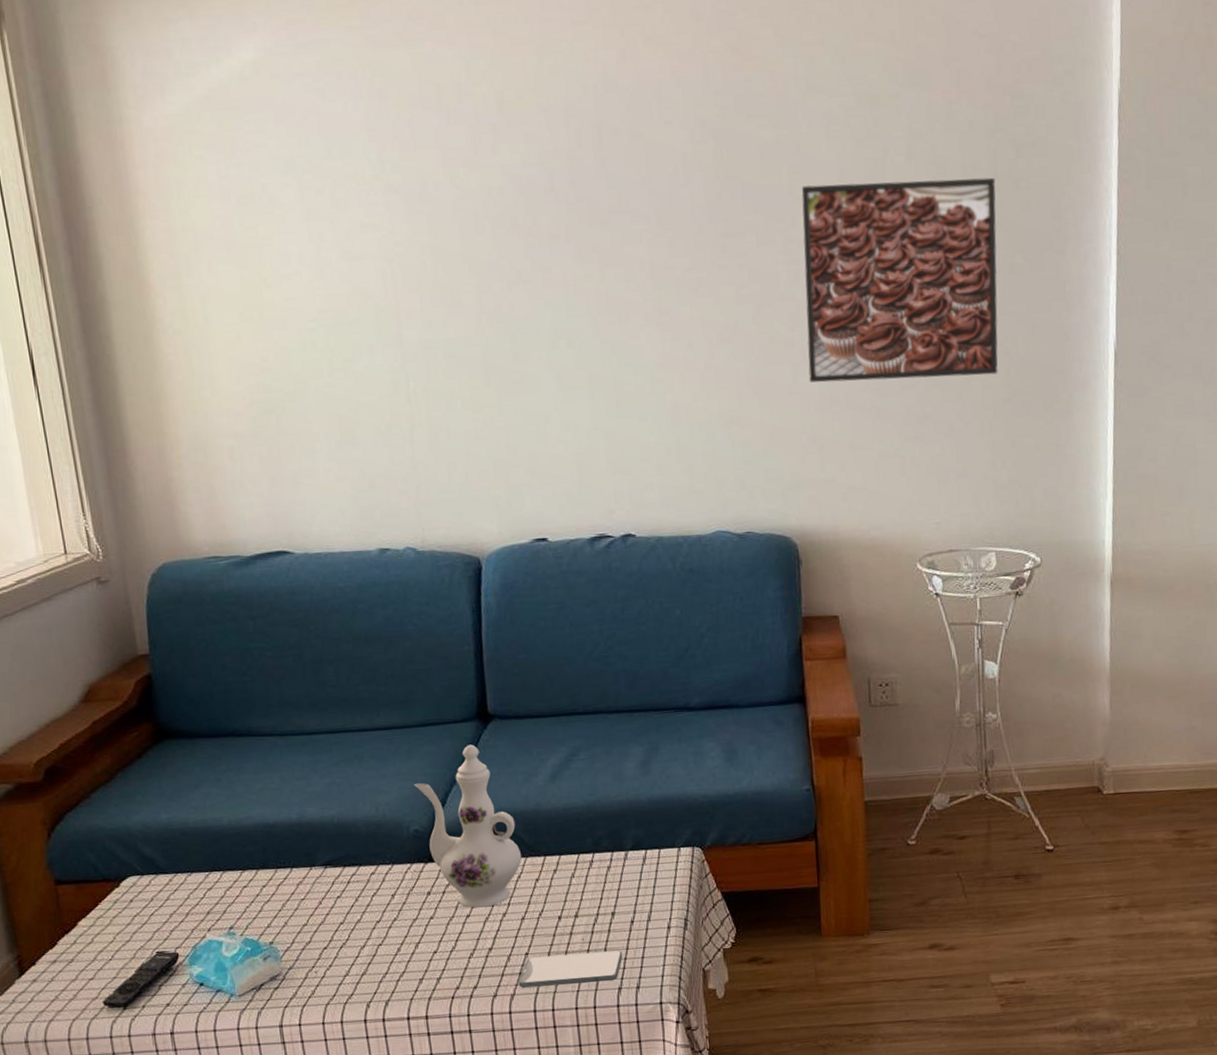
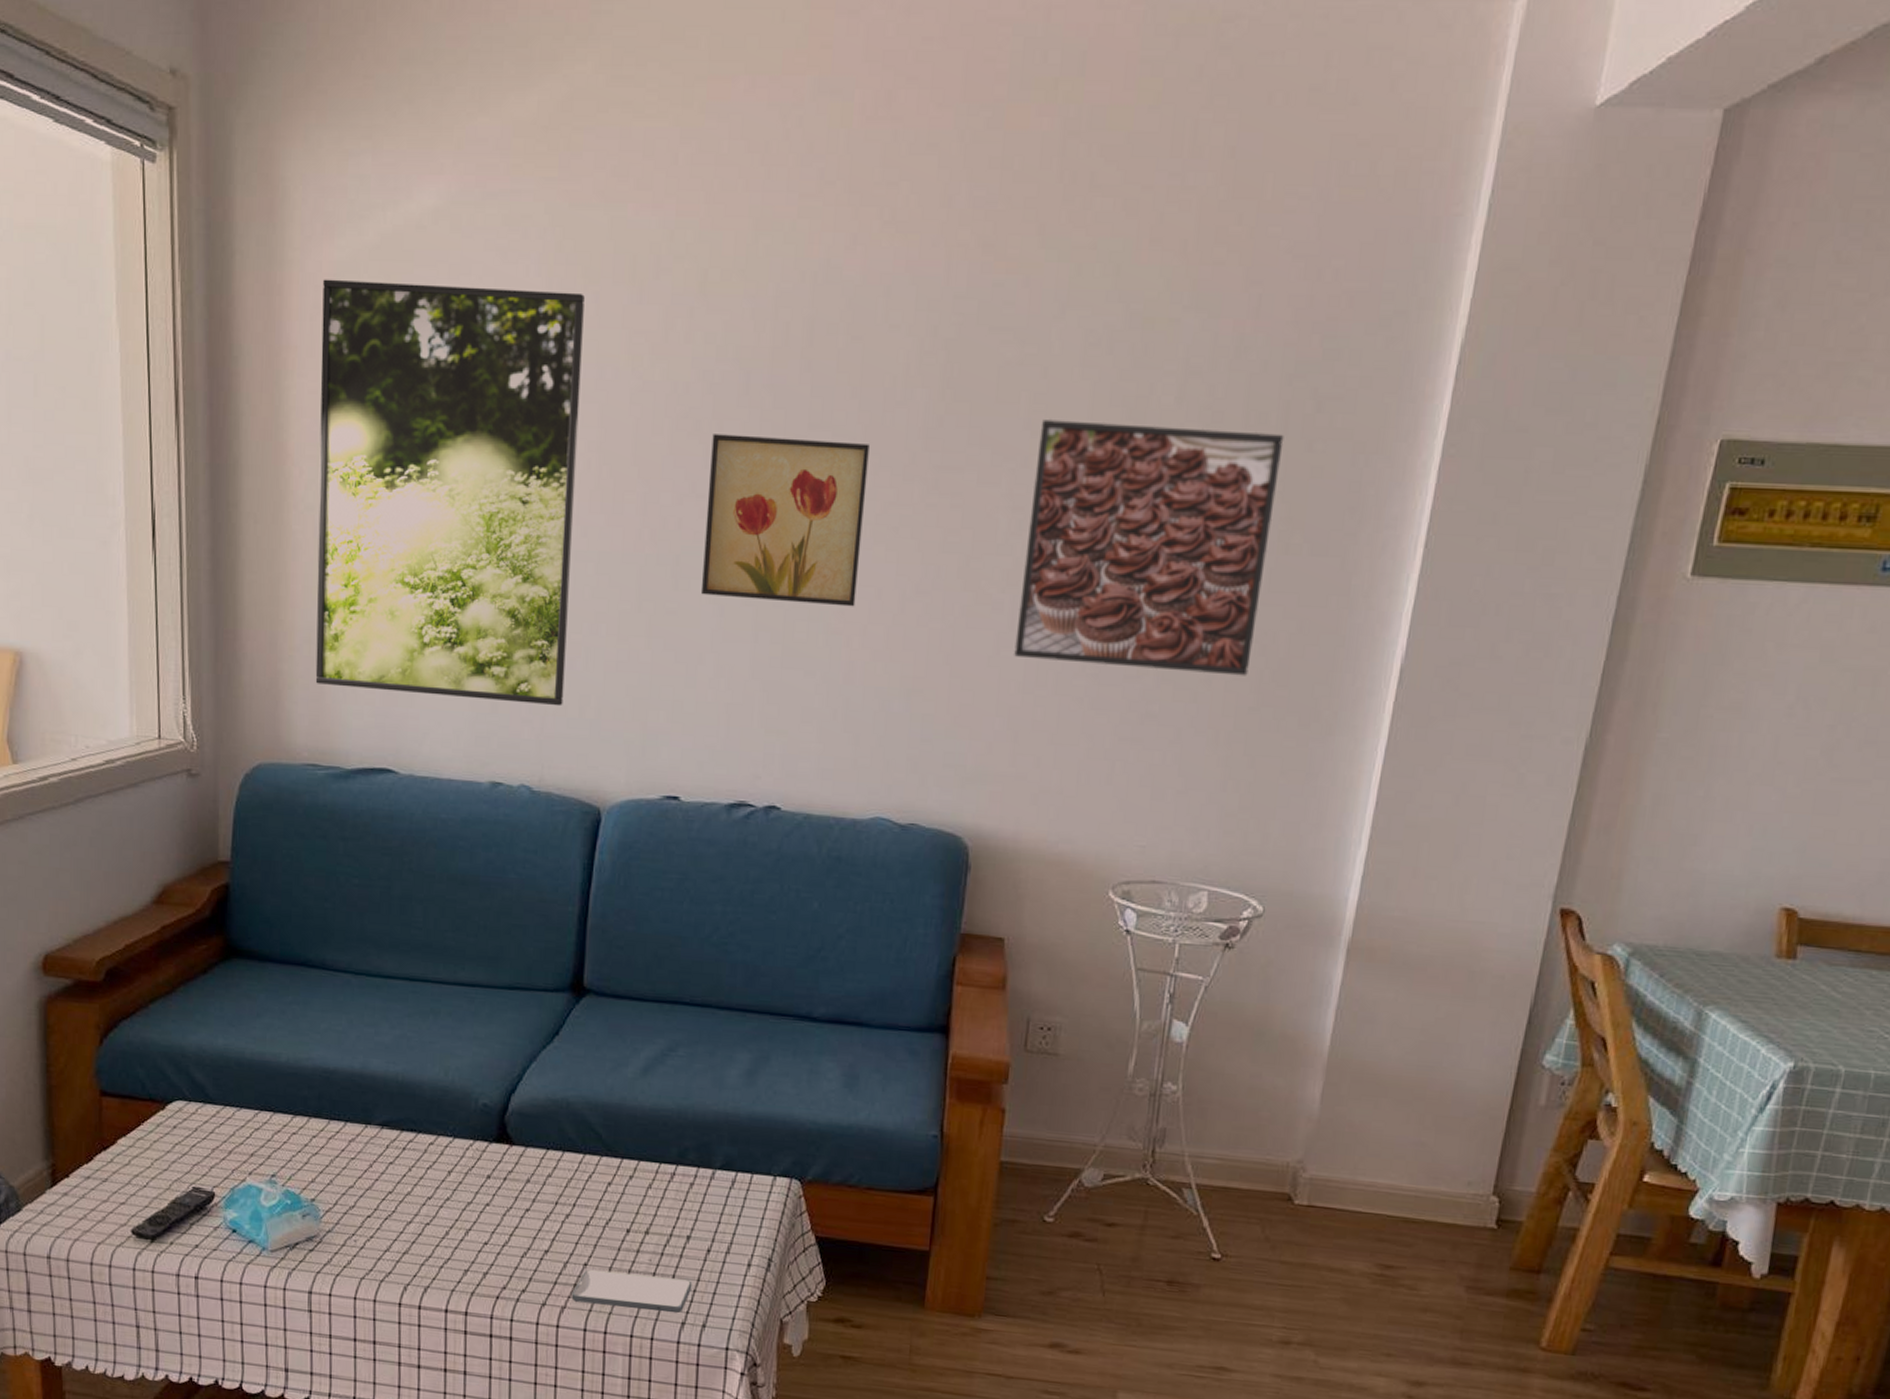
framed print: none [161,121,433,486] -> present [315,279,585,707]
ewer: present [414,744,522,908] -> none [490,1018,597,1204]
wall art: none [528,222,672,365] -> present [700,434,870,607]

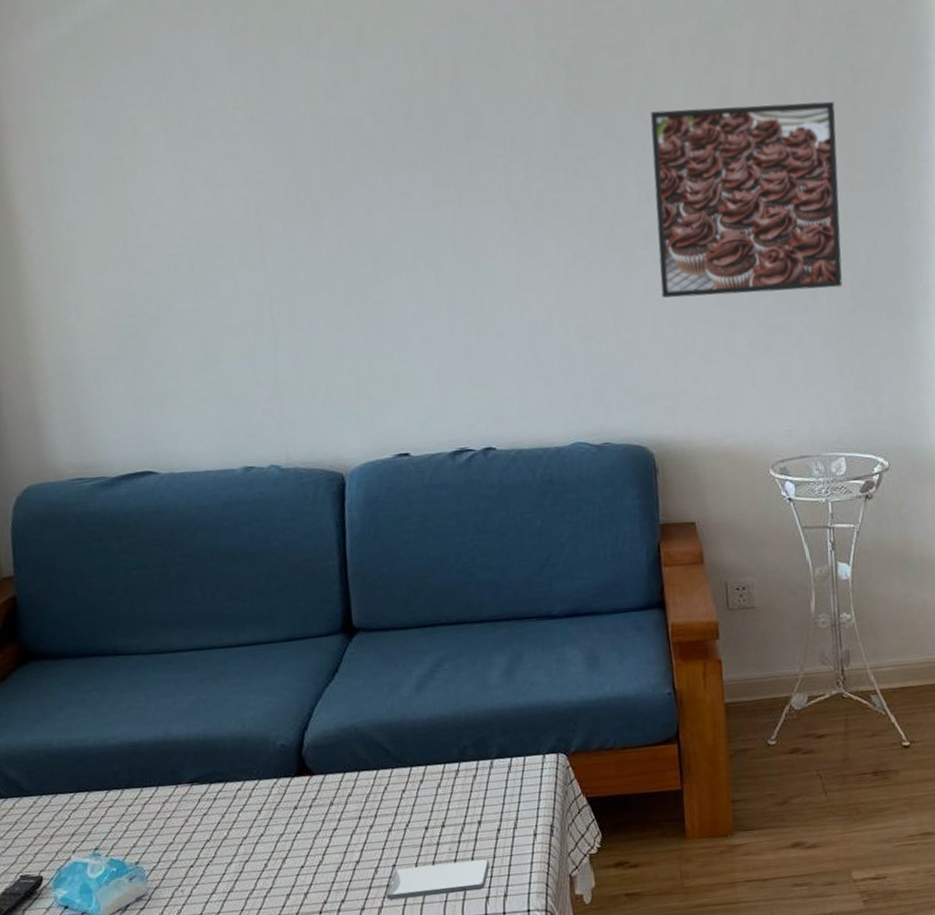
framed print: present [315,279,585,707] -> none [27,55,297,409]
wall art: present [700,434,870,607] -> none [388,147,529,285]

